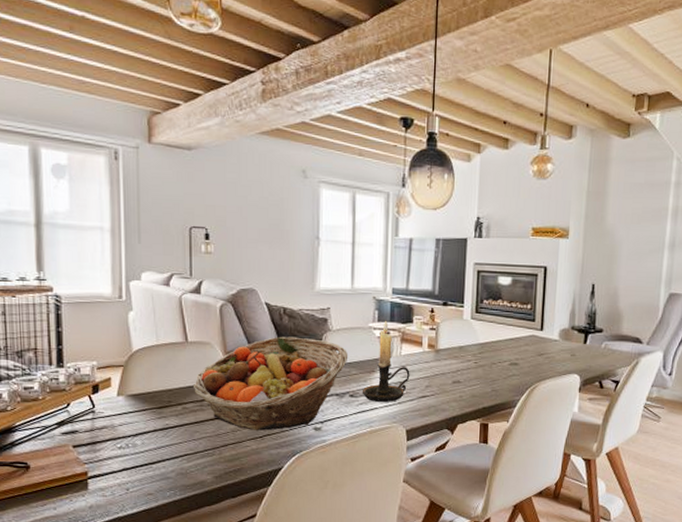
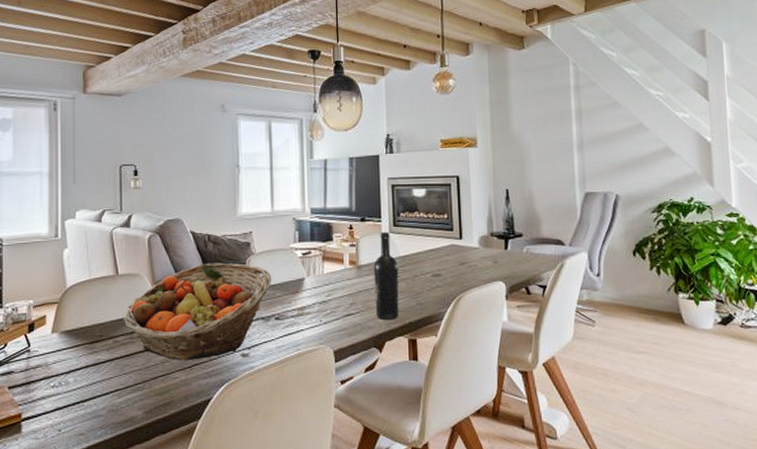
candle holder: present [362,320,410,402] -> none [287,240,334,323]
wine bottle: none [450,318,477,405] -> present [374,232,399,321]

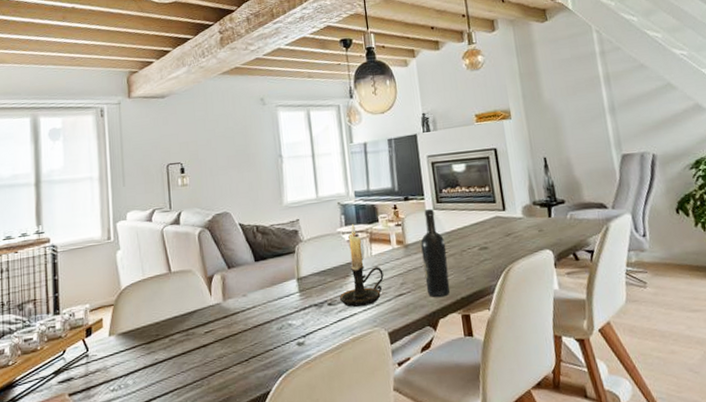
fruit basket: present [123,262,272,361] -> none [178,251,322,354]
candle holder: none [287,240,334,323] -> present [339,223,384,307]

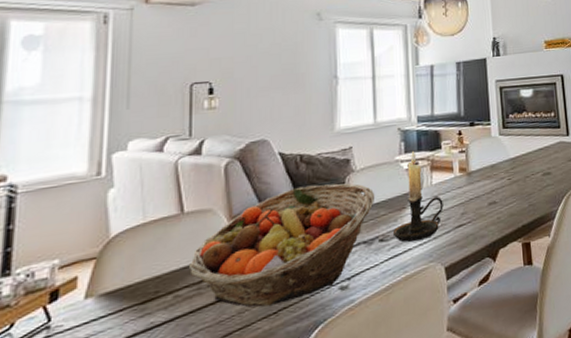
fruit basket: none [178,251,322,354] -> present [188,183,375,308]
wine bottle: present [421,209,451,298] -> none [484,135,512,227]

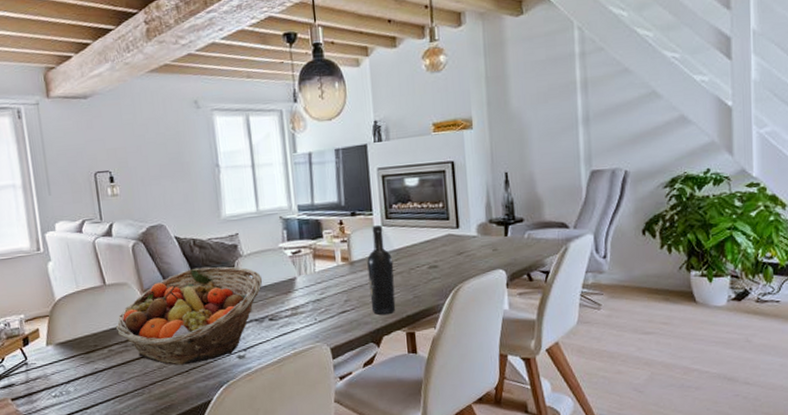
candle holder: present [392,150,444,242] -> none [280,238,327,323]
wine bottle: none [484,135,512,227] -> present [367,225,396,315]

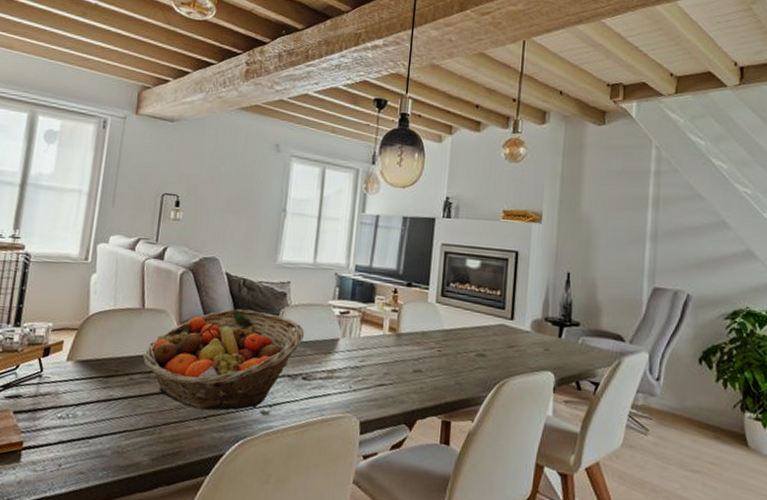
wine bottle: present [367,225,396,315] -> none [410,301,442,398]

